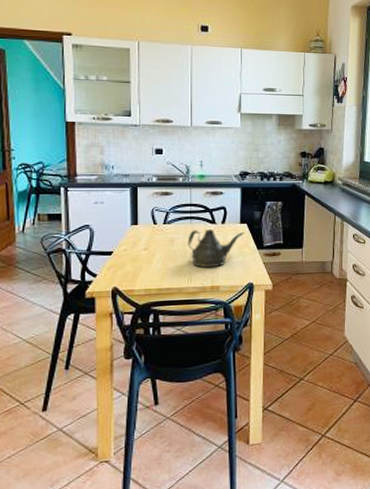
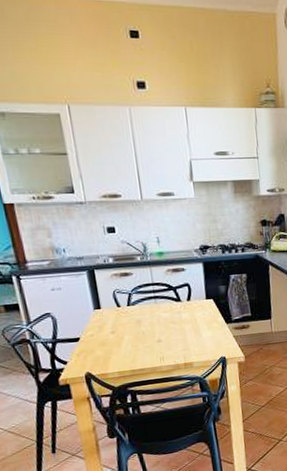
teapot: present [187,230,245,268] -> none [154,307,212,346]

